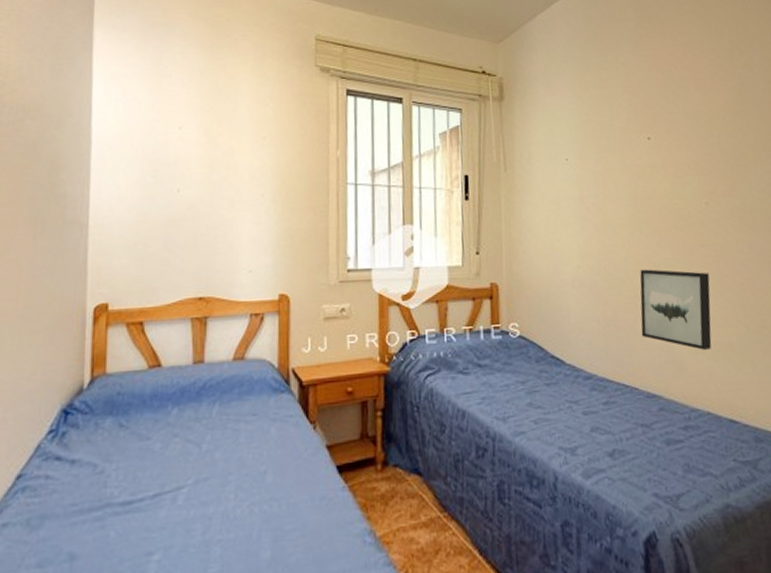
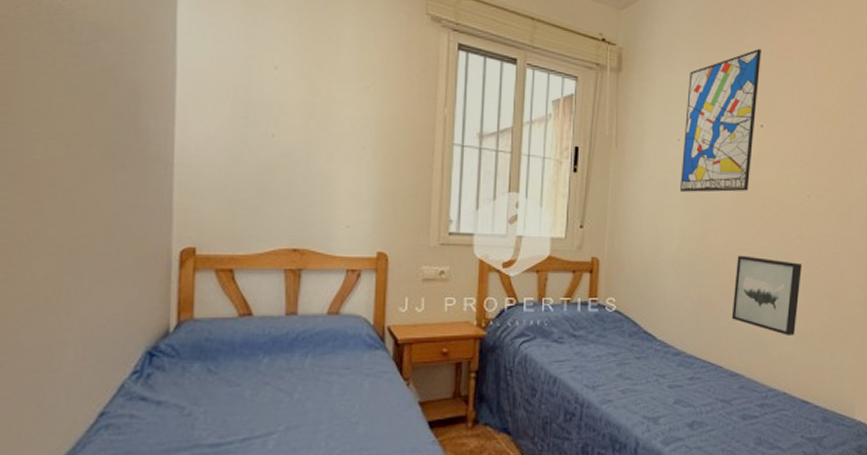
wall art: none [570,65,643,210] -> present [680,48,761,192]

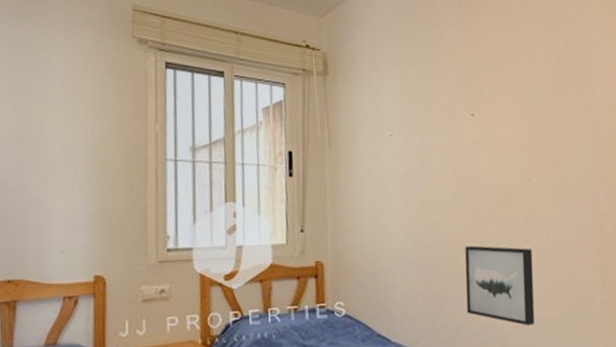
wall art: present [680,48,761,192] -> none [395,41,468,186]

